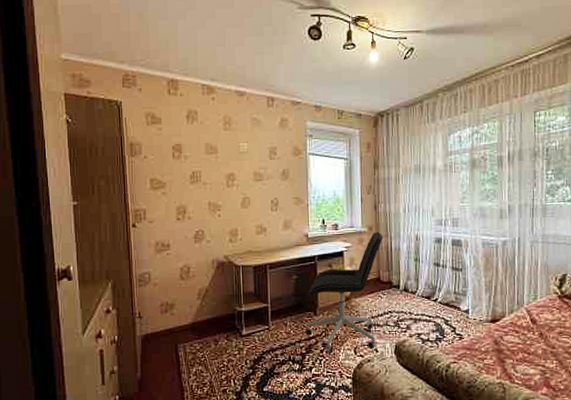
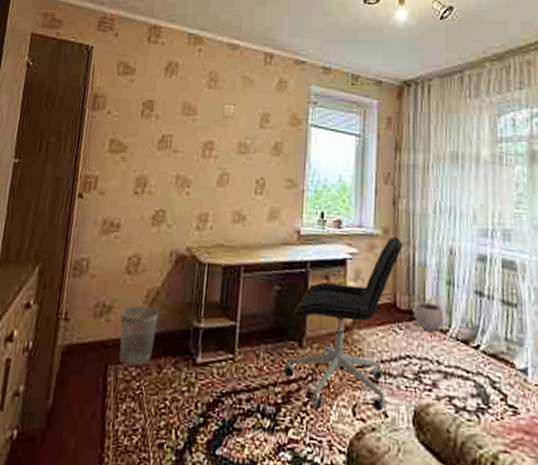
wastebasket: none [181,301,210,343] -> present [119,306,159,366]
plant pot: none [393,272,414,294] -> present [415,299,445,332]

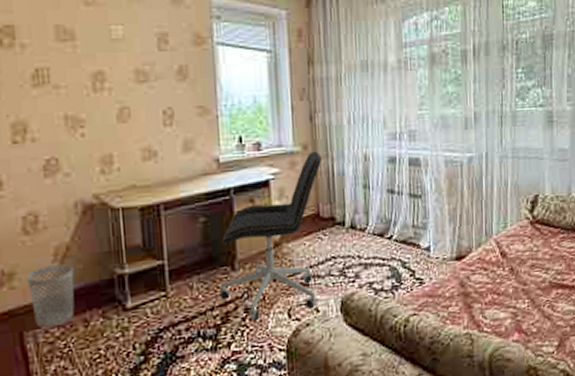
plant pot: present [415,299,445,332] -> none [336,204,363,233]

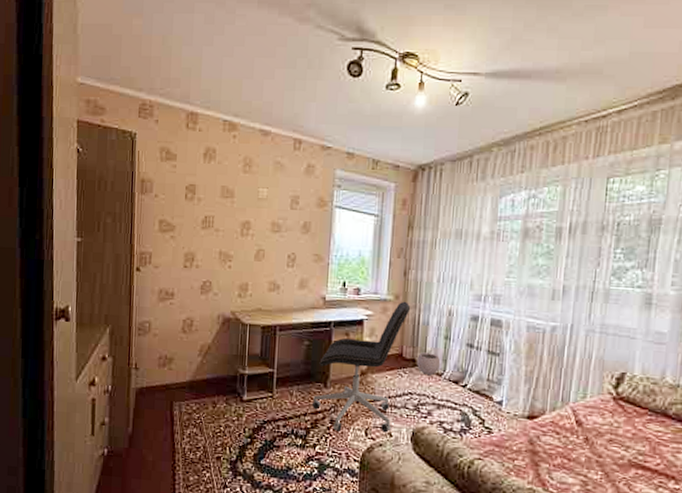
wastebasket: present [27,264,75,329] -> none [180,358,211,403]
plant pot: none [336,204,363,233] -> present [417,350,441,375]

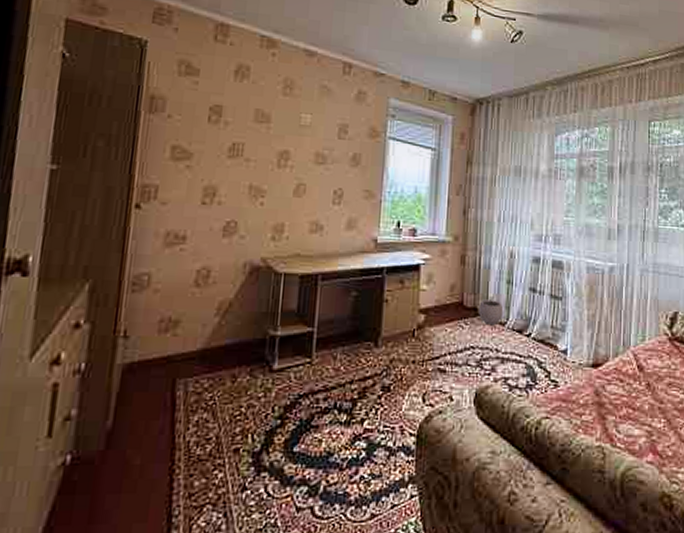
office chair: present [311,301,411,433] -> none [359,242,471,400]

